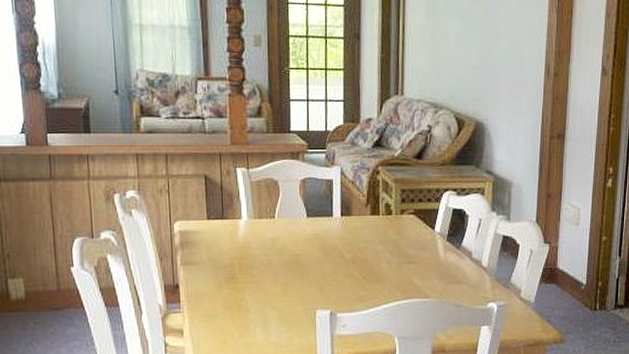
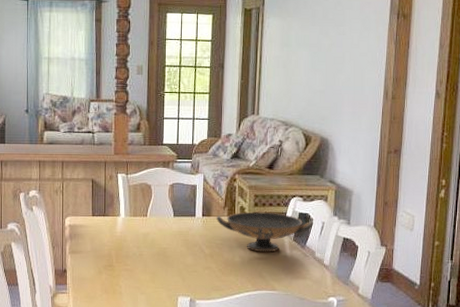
decorative bowl: none [358,209,469,255] -> present [216,212,313,252]

